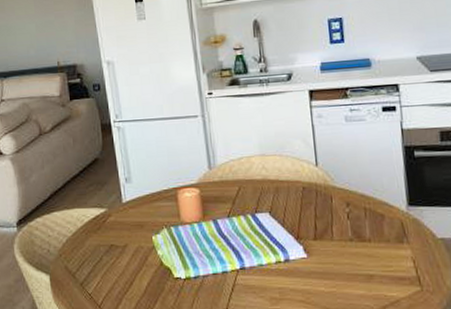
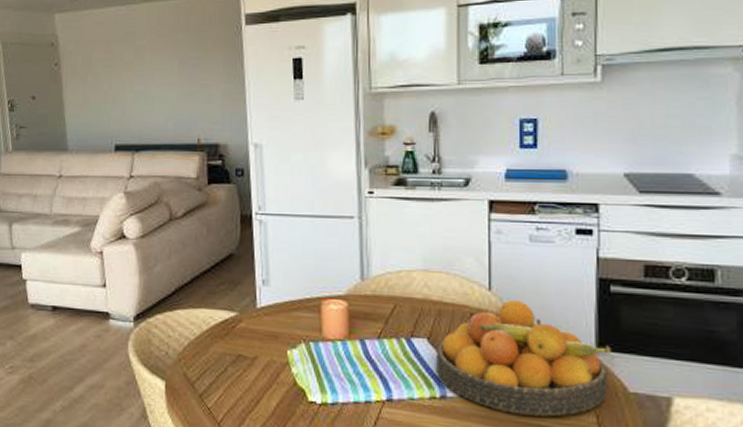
fruit bowl: none [277,171,421,268] -> present [436,299,612,417]

